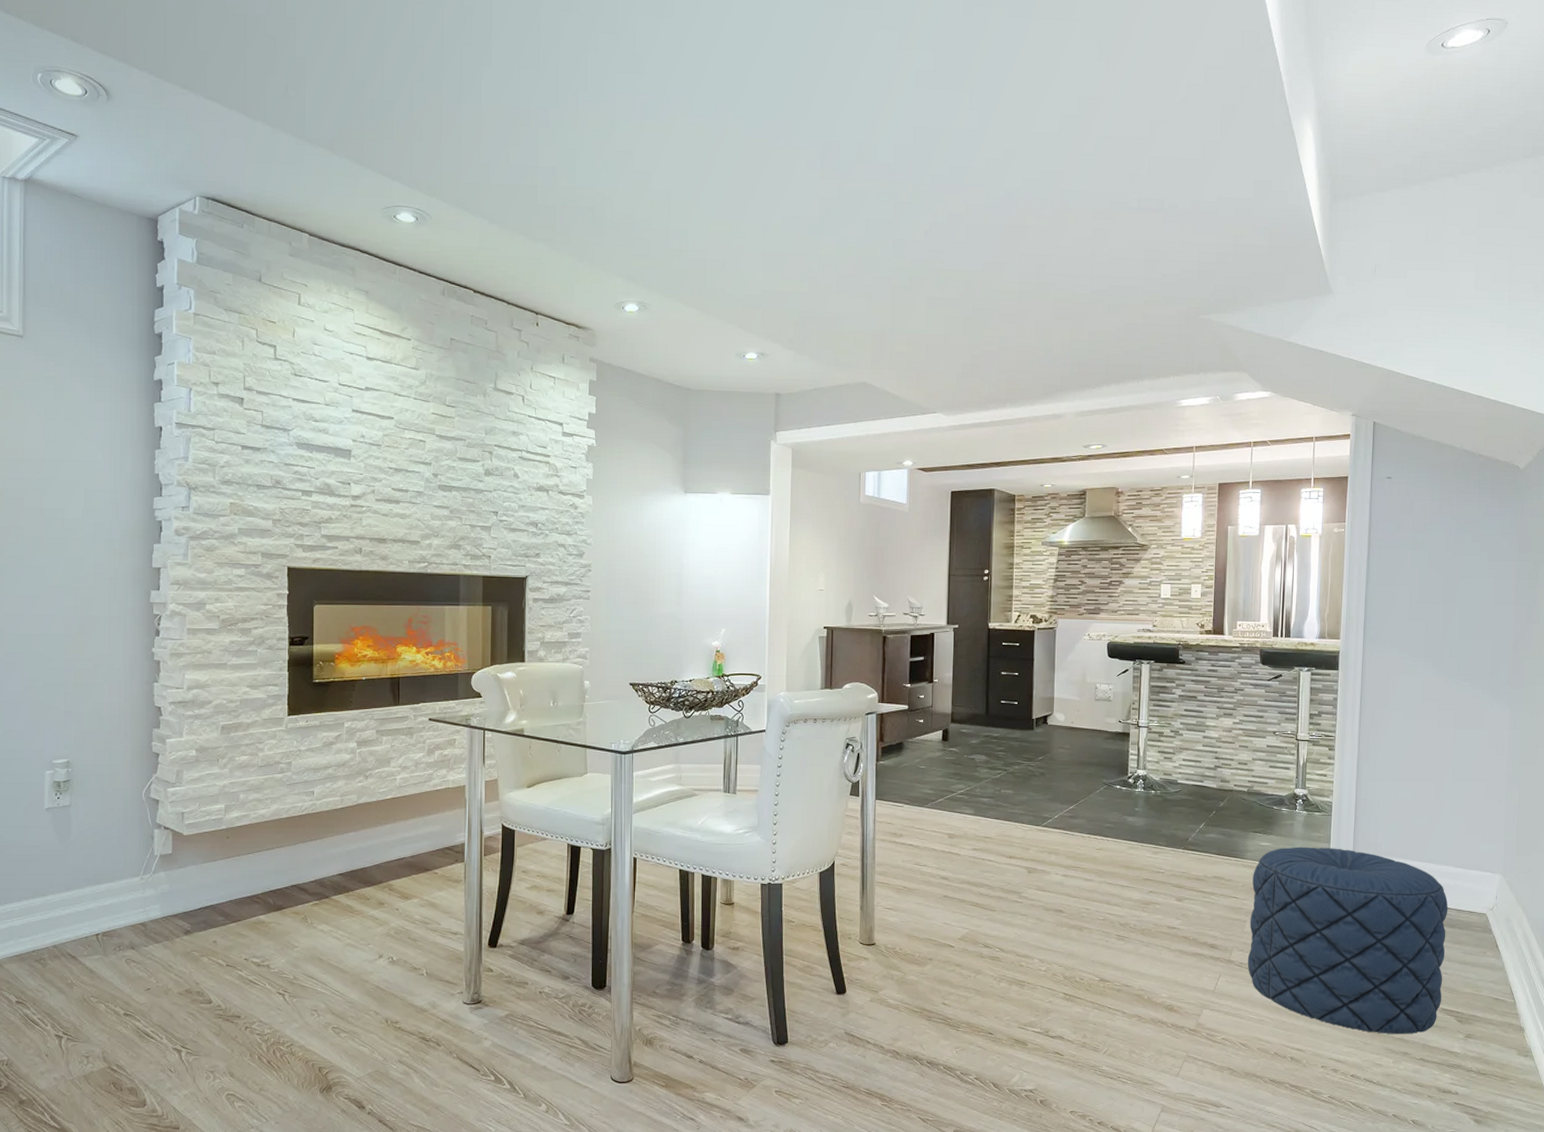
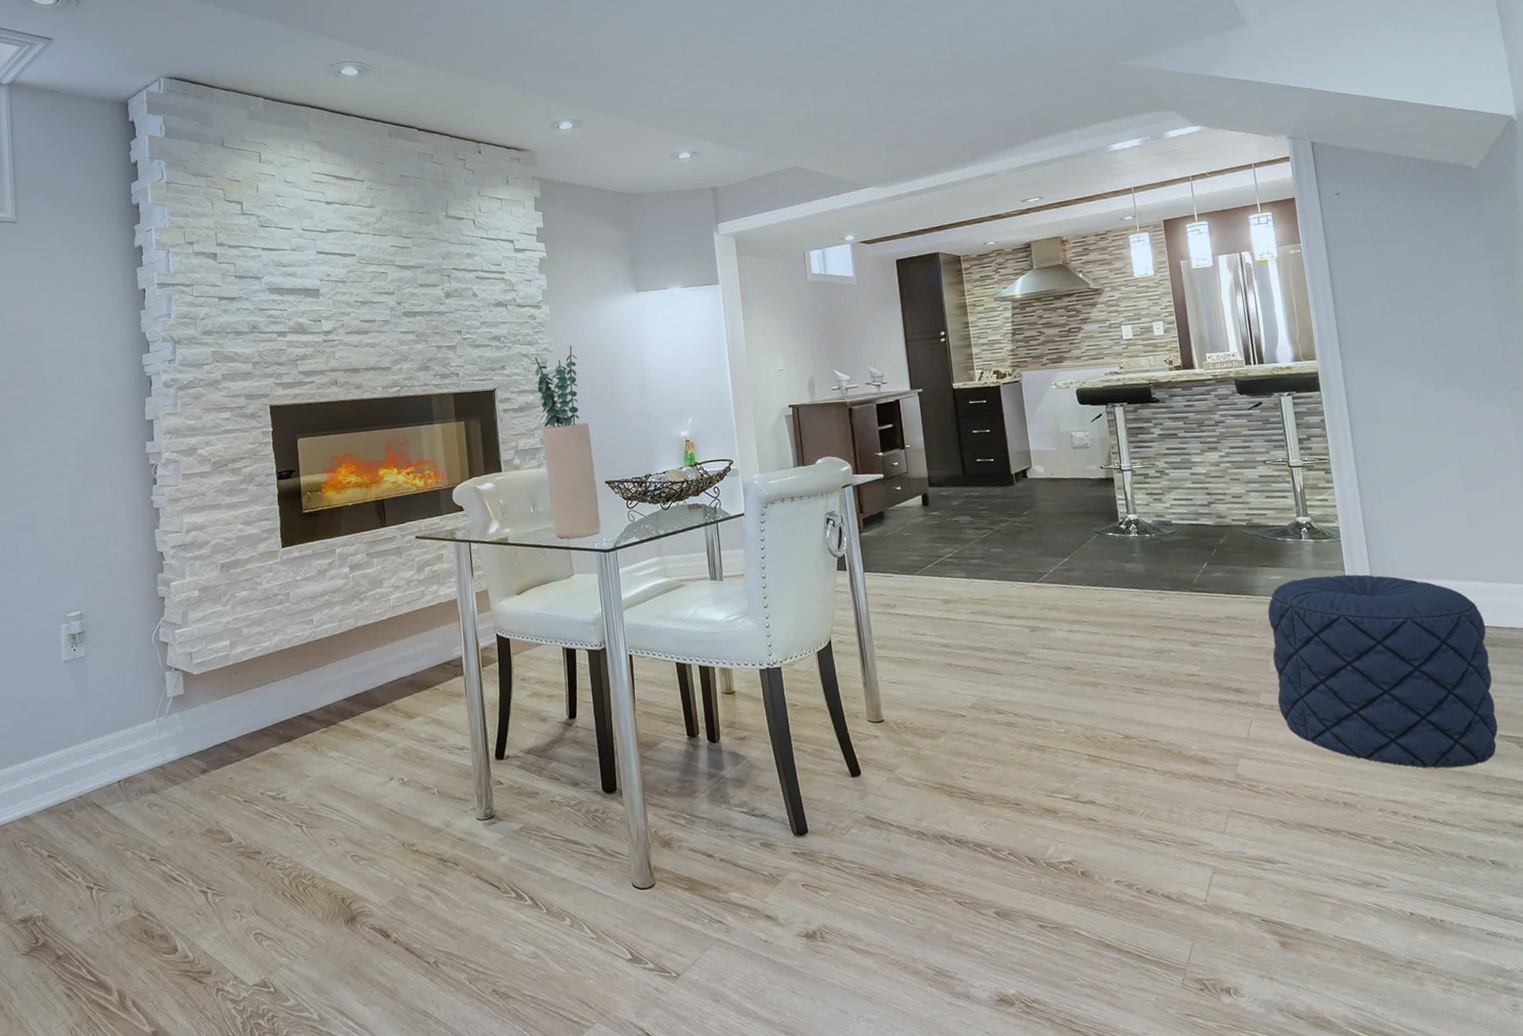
vase: none [570,540,621,737] -> present [535,345,601,539]

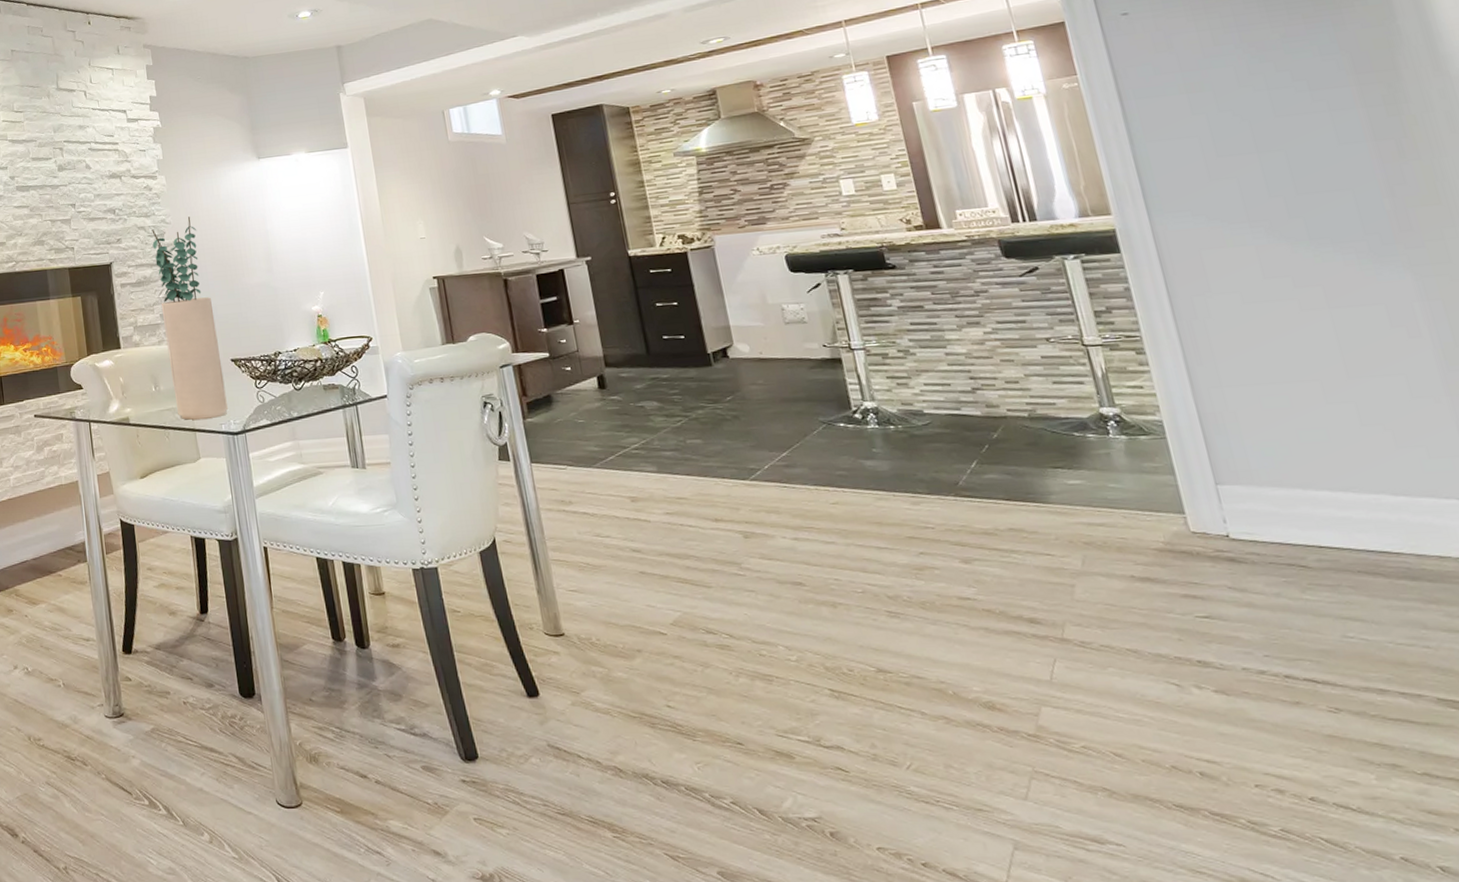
pouf: present [1267,574,1498,768] -> none [1067,480,1434,738]

